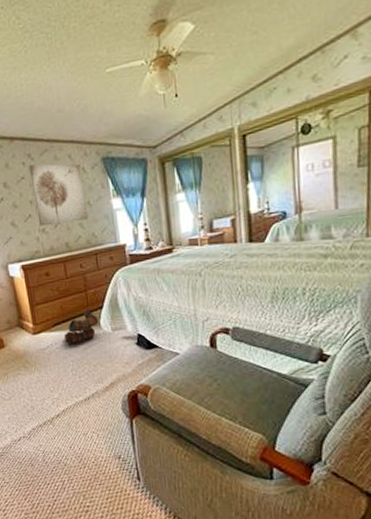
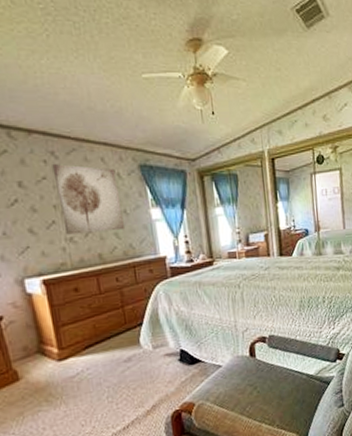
boots: present [64,308,99,345] -> none [98,326,138,369]

